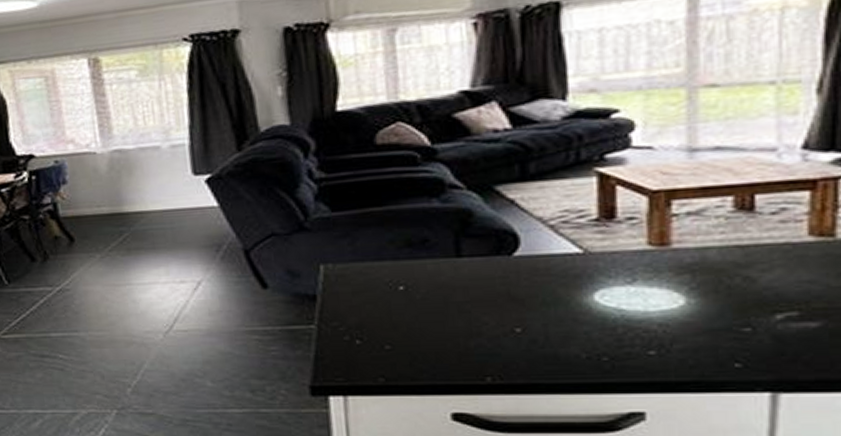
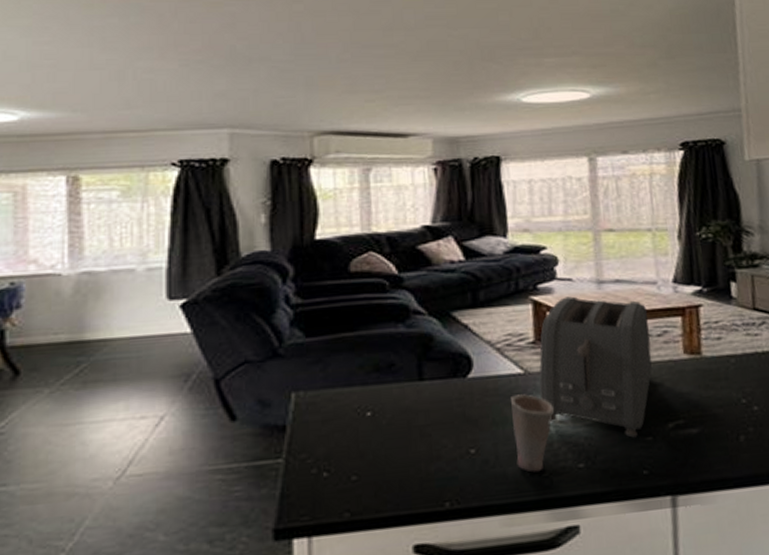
cup: none [566,275,621,356] -> present [511,394,555,473]
toaster: none [602,167,760,328] -> present [539,296,652,438]

